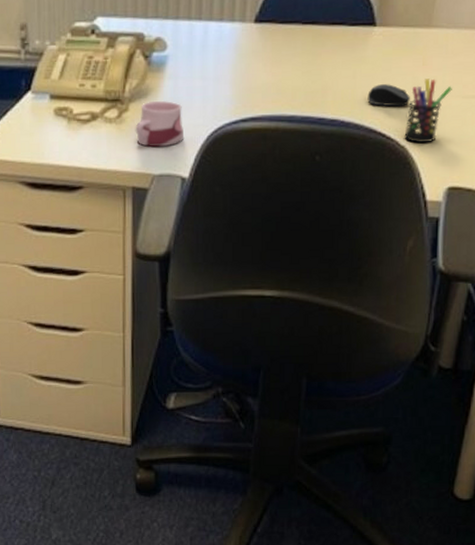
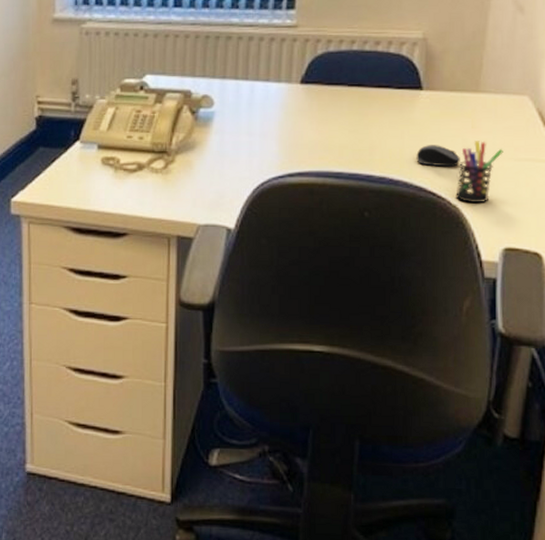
mug: present [135,100,183,148] -> none [181,153,229,198]

